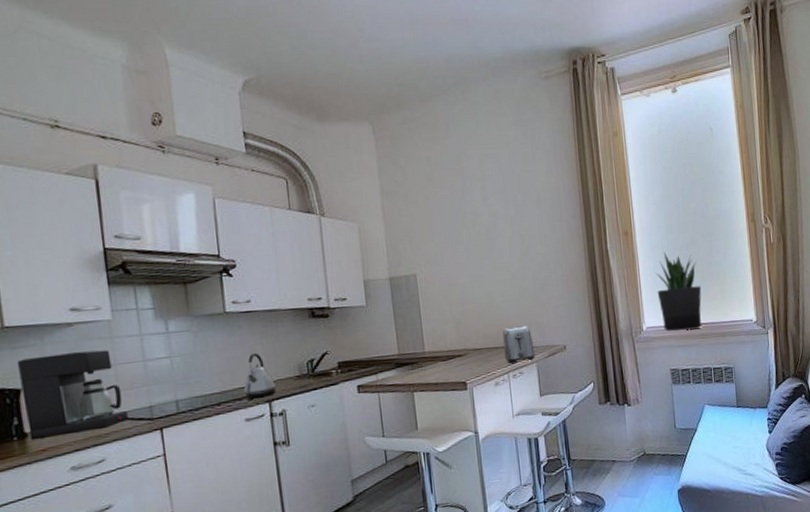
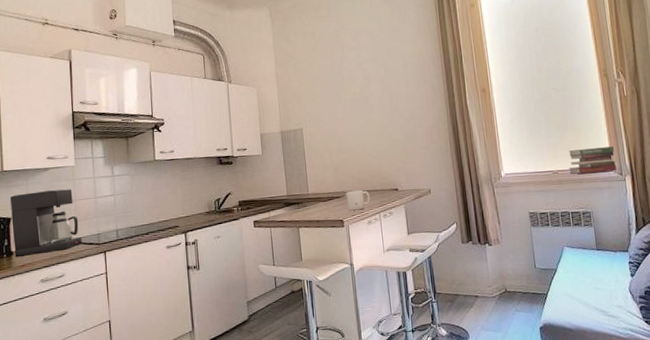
kettle: present [243,352,277,400] -> none [166,192,191,231]
mug: none [468,346,498,371] -> present [345,189,370,211]
toaster: present [502,325,535,363] -> none [374,171,403,205]
planter: present [657,251,702,331] -> none [513,105,558,178]
books: none [712,297,760,327] -> present [569,146,616,174]

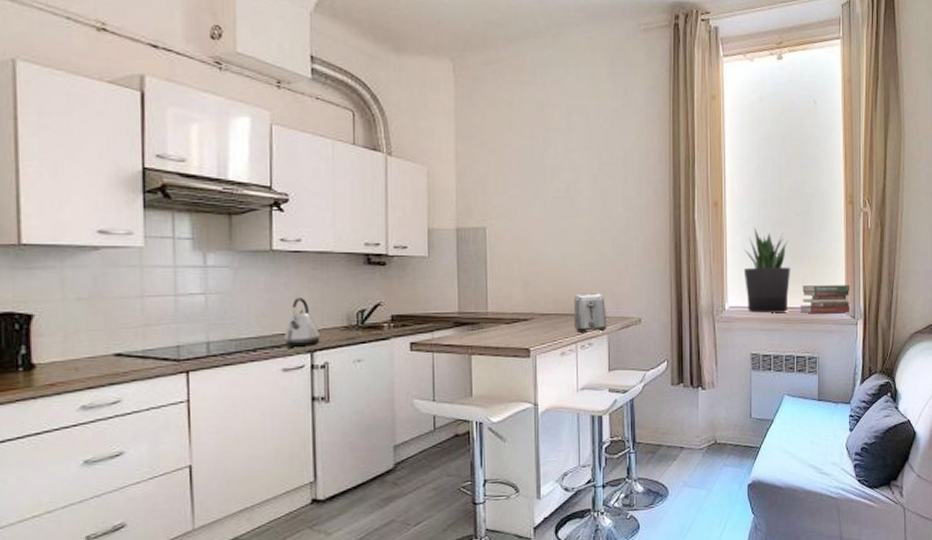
coffee maker: present [9,189,82,258] -> none [31,279,151,373]
kettle: none [166,192,191,231] -> present [284,297,322,349]
mug: present [345,189,370,211] -> none [535,312,566,338]
toaster: none [374,171,403,205] -> present [573,293,607,333]
planter: none [513,105,558,178] -> present [743,227,791,314]

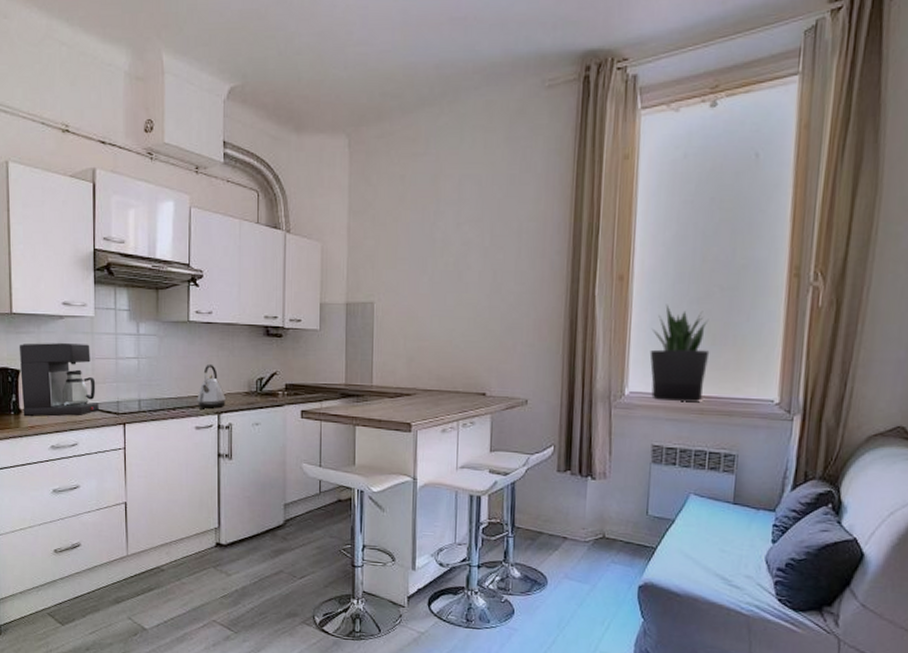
coffee maker: none [31,279,151,373] -> present [19,343,99,417]
toaster: present [573,293,607,333] -> none [456,371,491,411]
books: present [800,285,849,314] -> none [717,372,786,407]

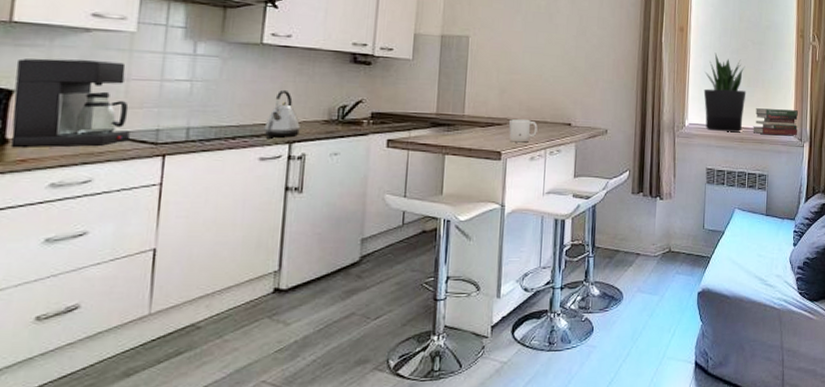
mug: none [417,388,449,414] -> present [508,119,538,143]
books: none [717,372,786,407] -> present [753,108,798,136]

